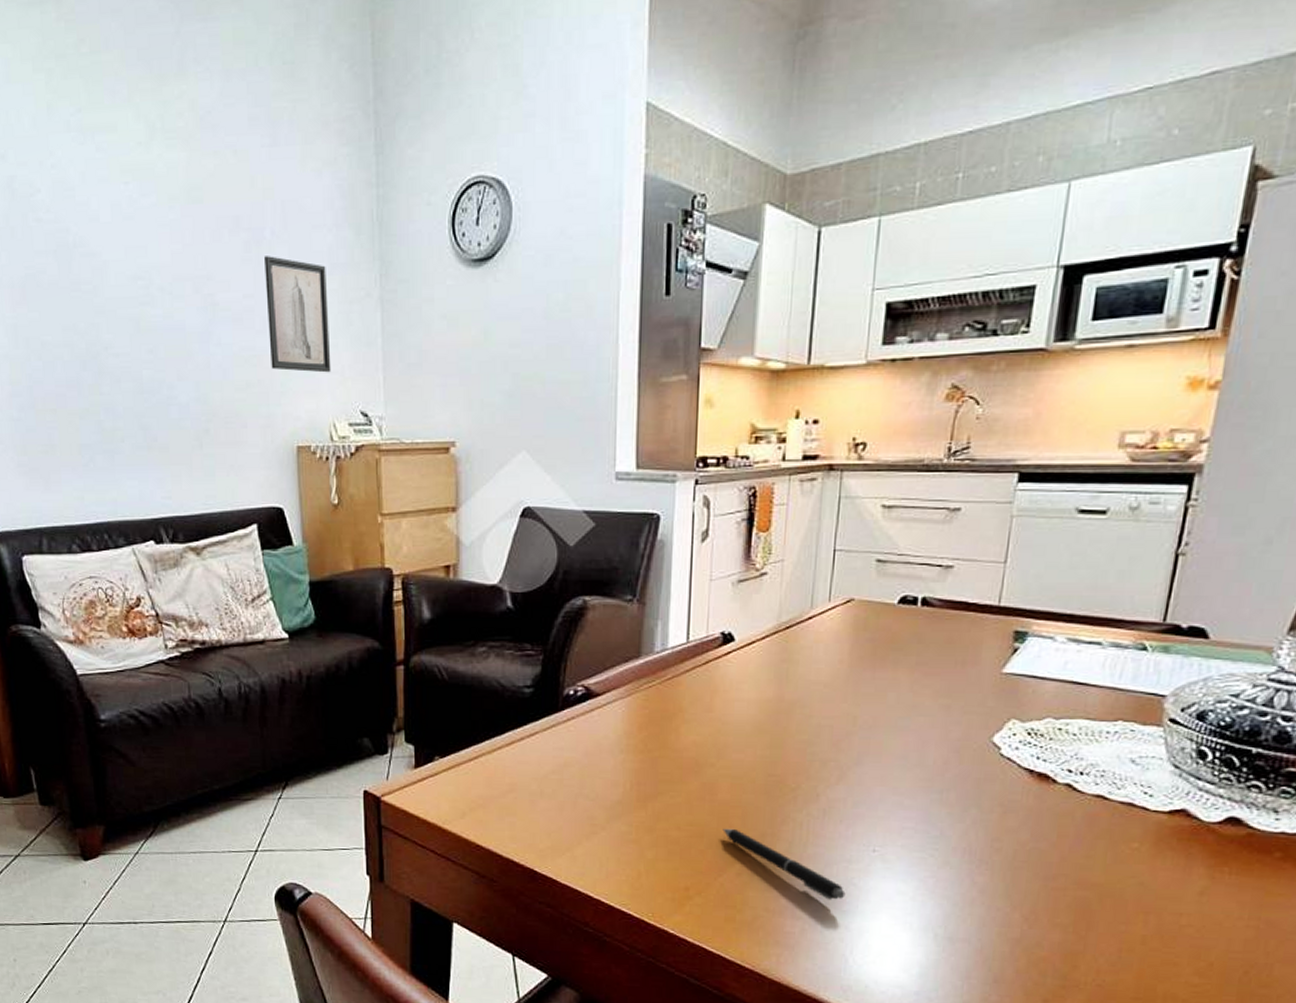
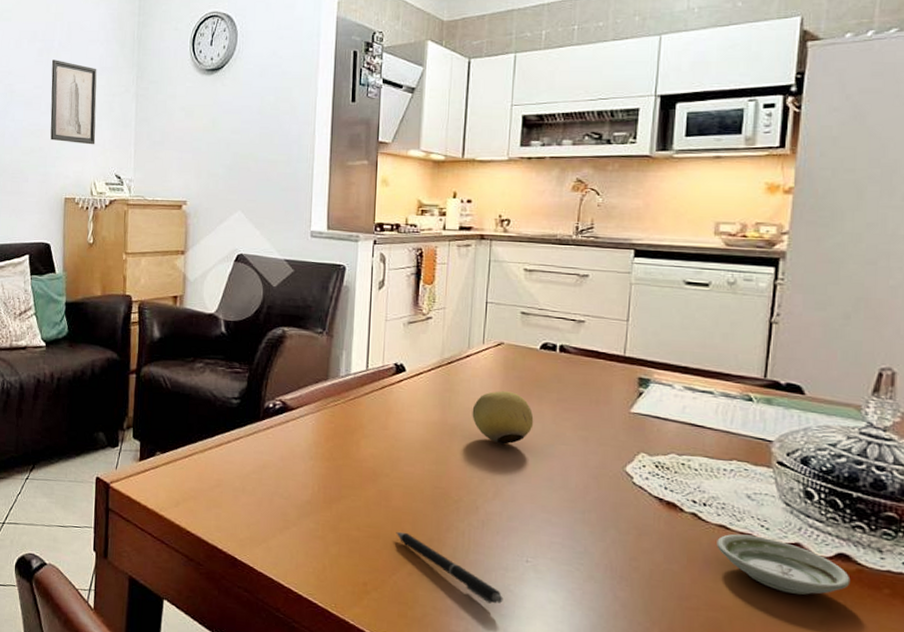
fruit: none [814,657,888,720] -> present [472,391,534,444]
saucer: none [1091,803,1239,865] -> present [717,533,851,595]

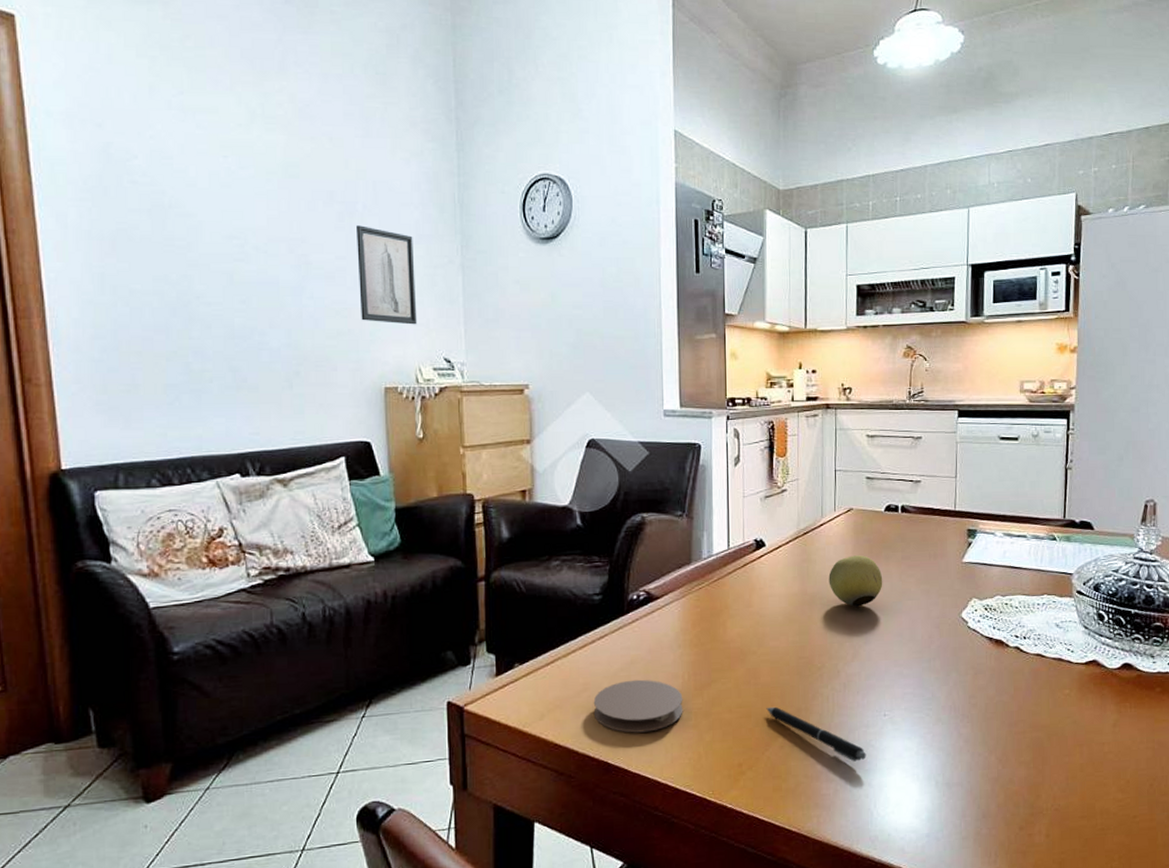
coaster: none [225,483,312,536] -> present [593,679,683,733]
saucer: present [717,533,851,595] -> none [1035,659,1133,705]

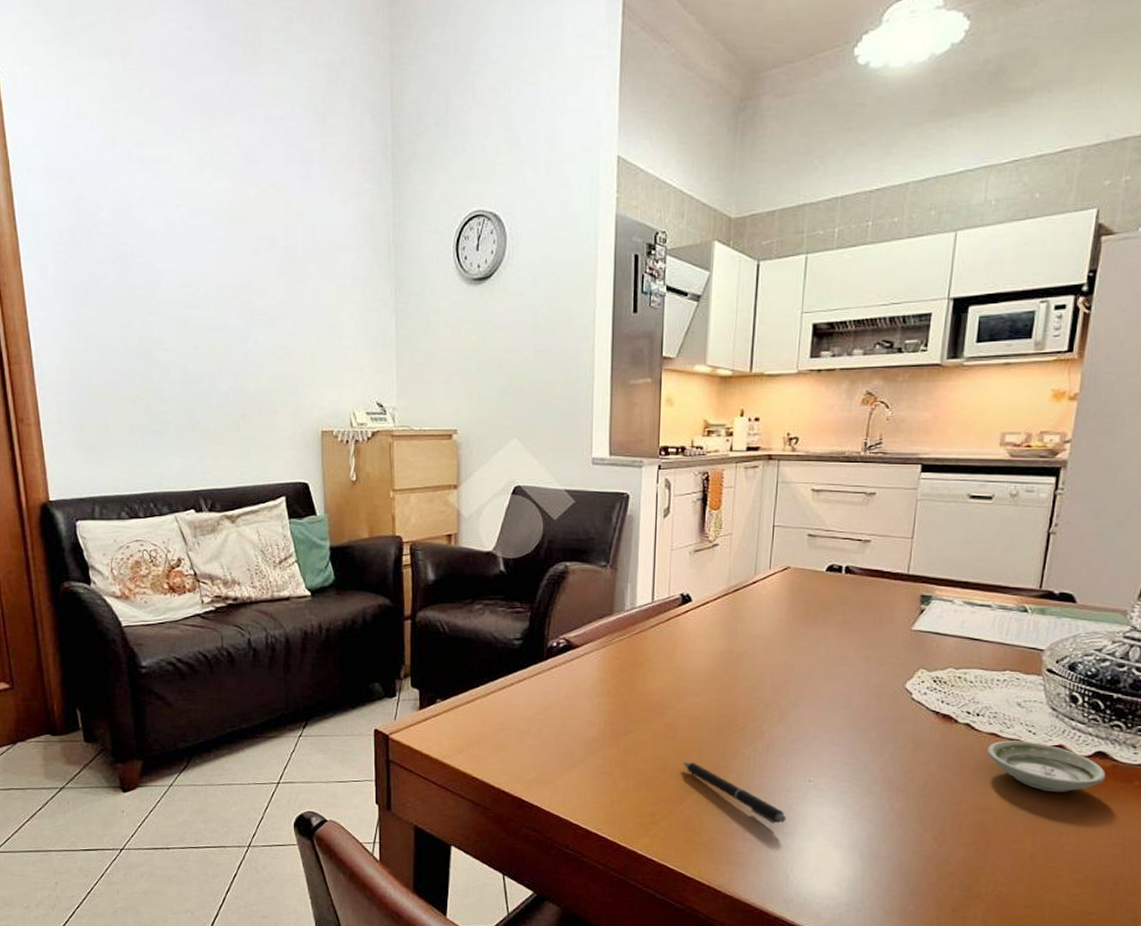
wall art: present [357,225,417,325] -> none [297,270,352,369]
coaster: present [593,679,683,733] -> none [510,723,598,775]
fruit: present [828,555,883,607] -> none [758,616,819,669]
saucer: none [1035,659,1133,705] -> present [987,740,1106,792]

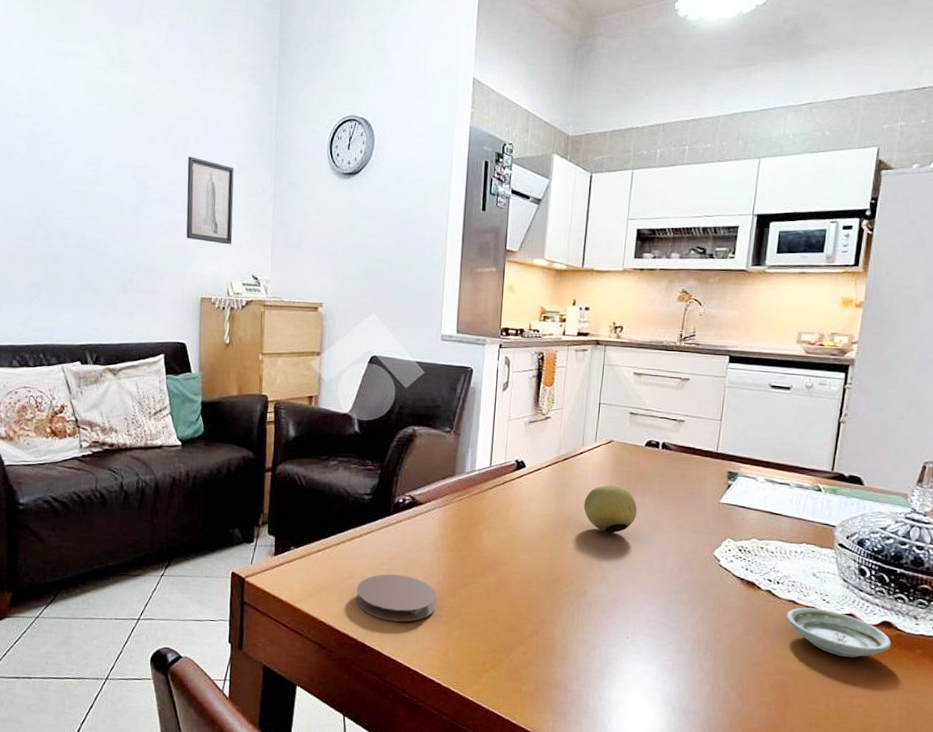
wall art: none [297,270,352,369] -> present [186,156,234,245]
coaster: none [510,723,598,775] -> present [356,574,437,622]
pen: present [683,761,786,824] -> none [513,615,606,677]
fruit: none [758,616,819,669] -> present [583,485,638,533]

